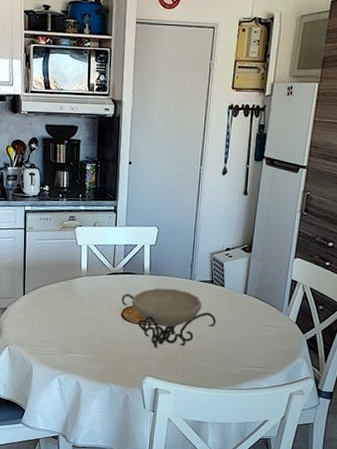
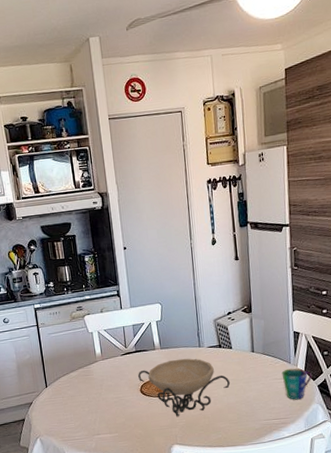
cup: none [271,317,304,351] -> present [281,368,313,400]

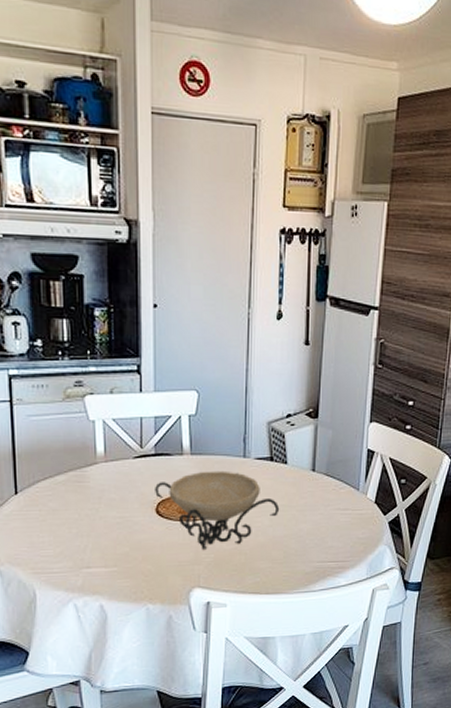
cup: present [281,368,313,400] -> none [346,497,384,538]

